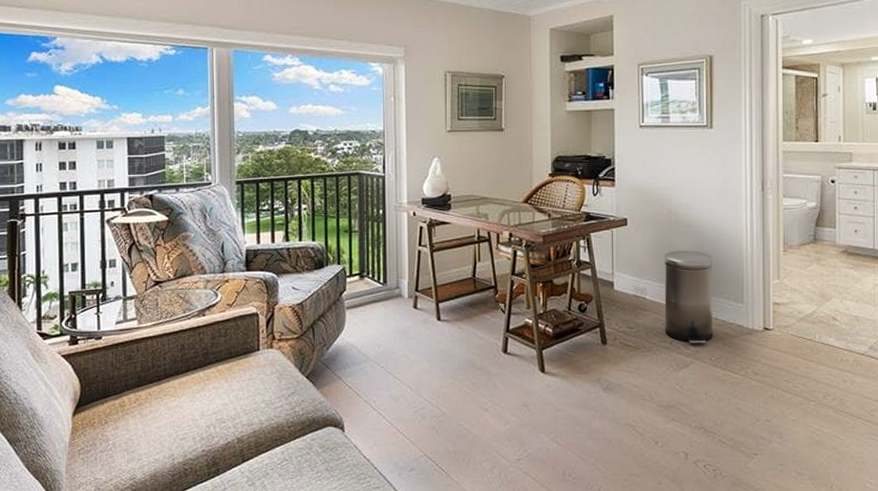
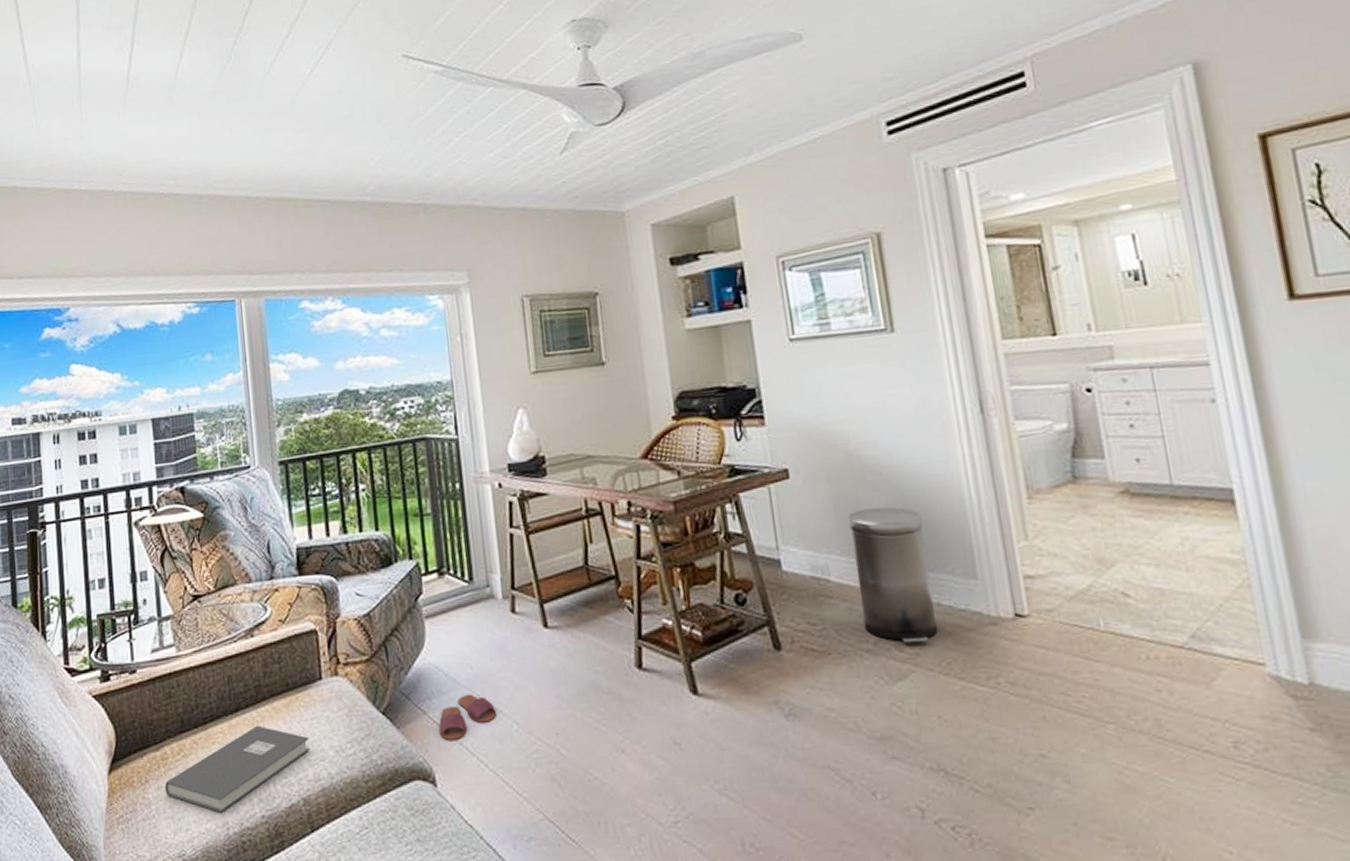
book: none [122,383,246,447] -> present [165,725,310,813]
slippers: none [350,366,395,398] -> present [438,694,496,740]

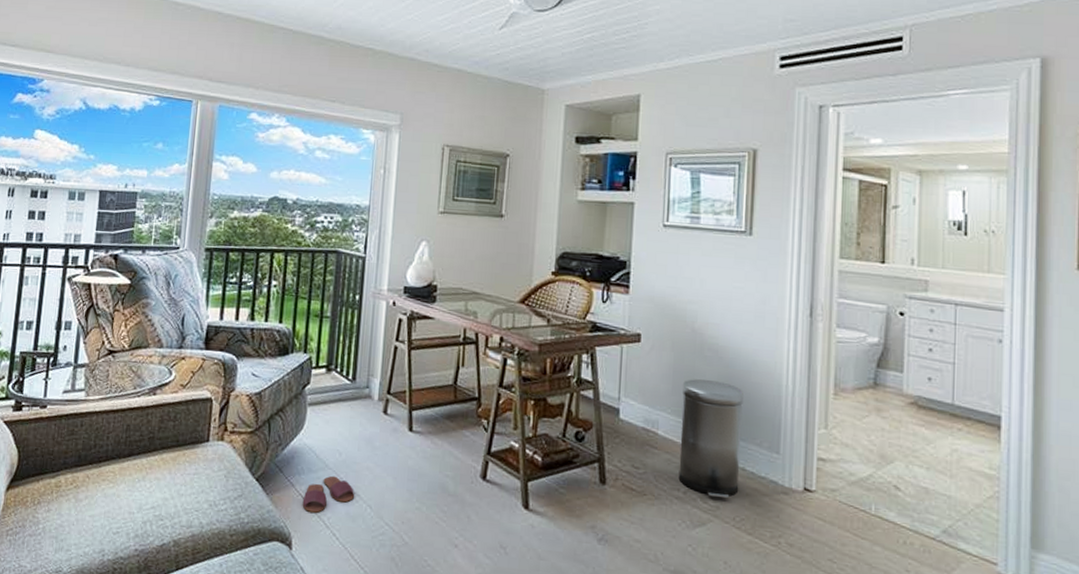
book: present [165,725,310,813] -> none [54,471,189,541]

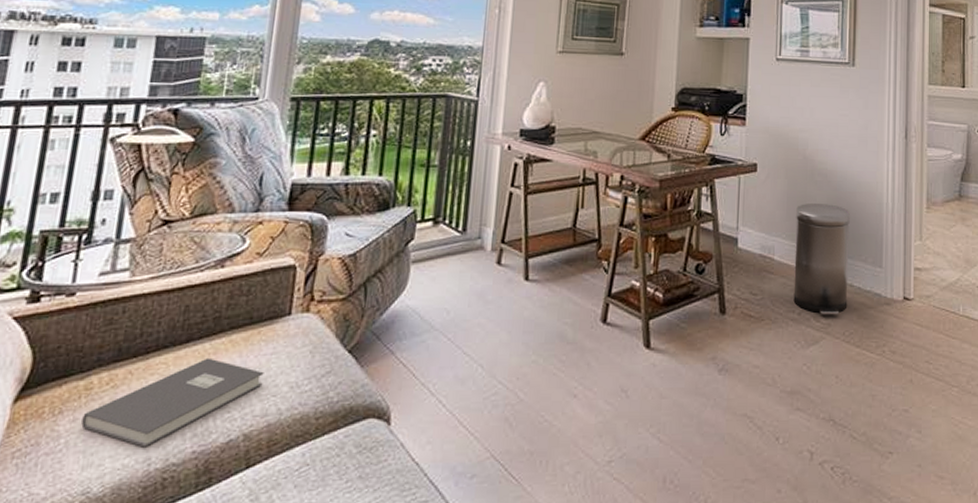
book: none [54,471,189,541] -> present [81,357,264,448]
slippers: present [302,475,354,513] -> none [403,337,464,380]

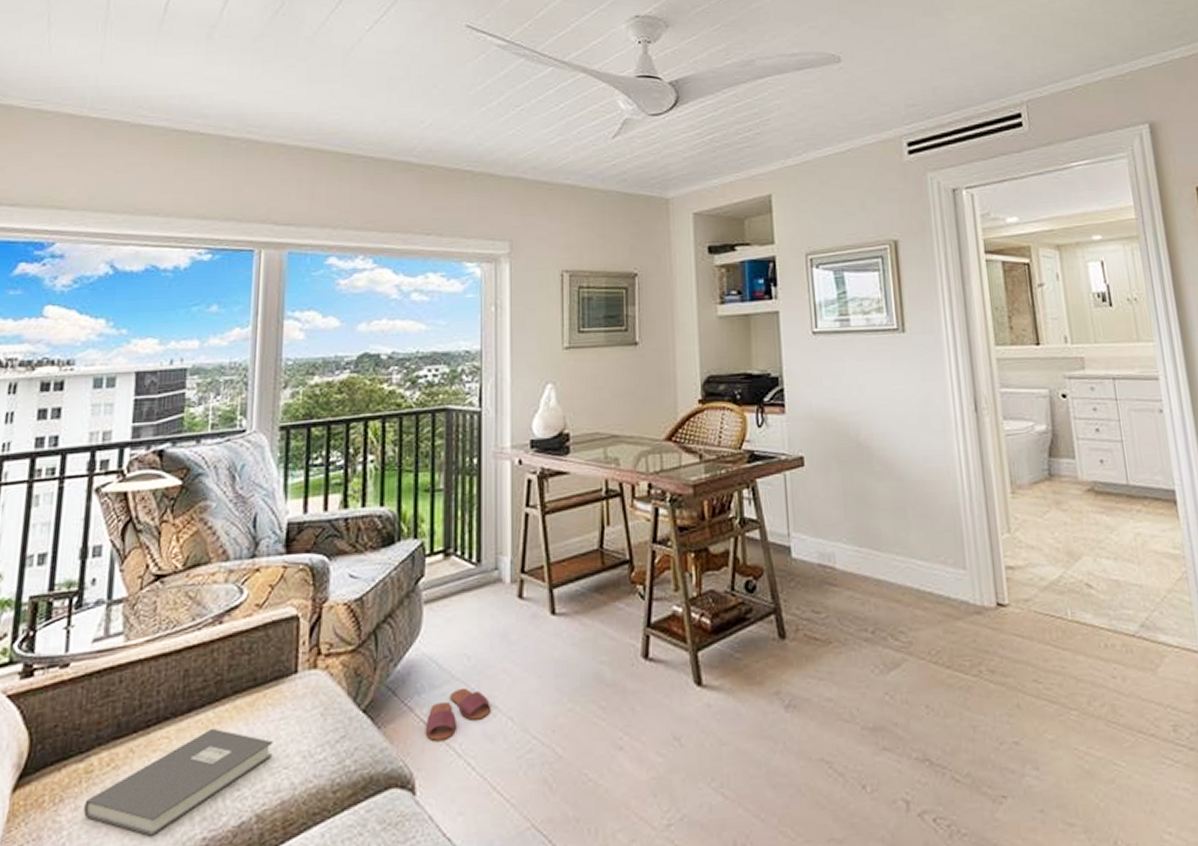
slippers: none [403,337,464,380] -> present [425,687,490,741]
pedal bin: present [793,203,850,315] -> none [855,497,930,632]

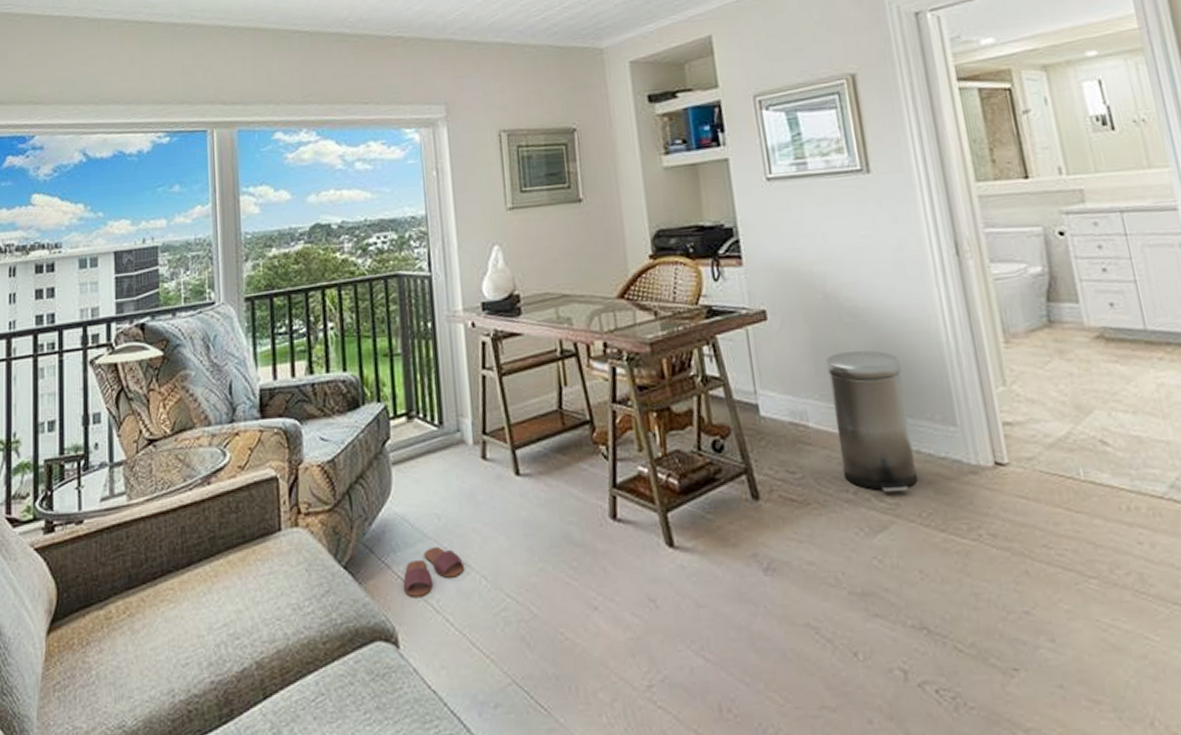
book: present [83,728,273,836] -> none [107,581,266,678]
pedal bin: none [855,497,930,632] -> present [826,350,918,493]

